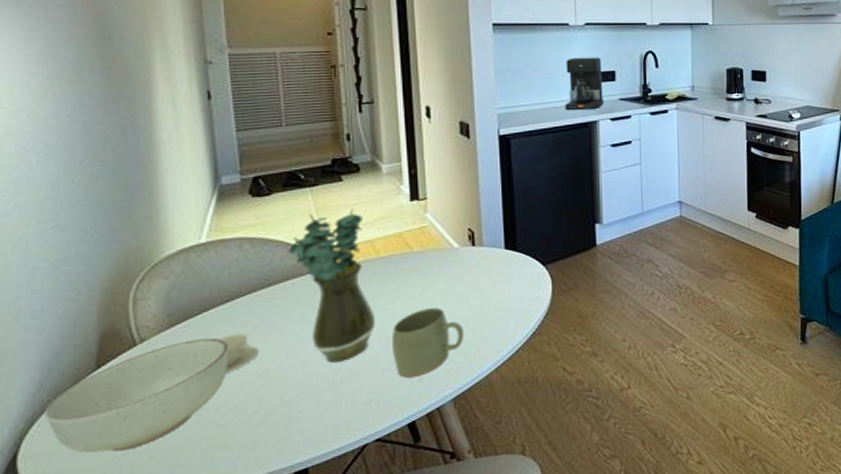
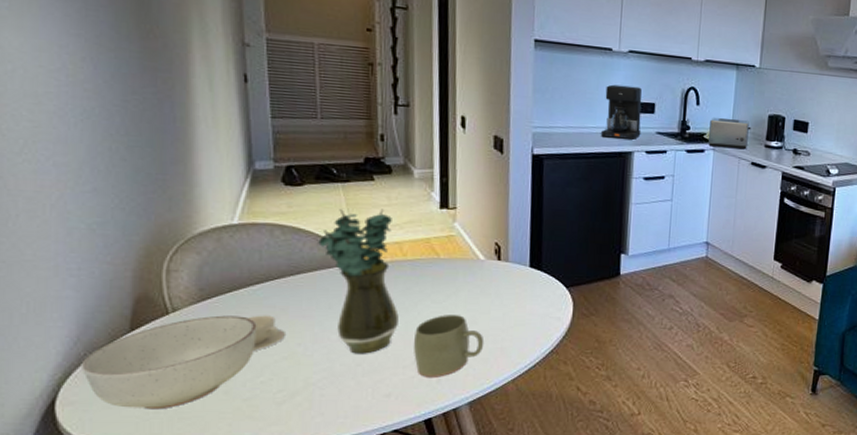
toaster: none [670,76,711,107] -> present [708,117,751,150]

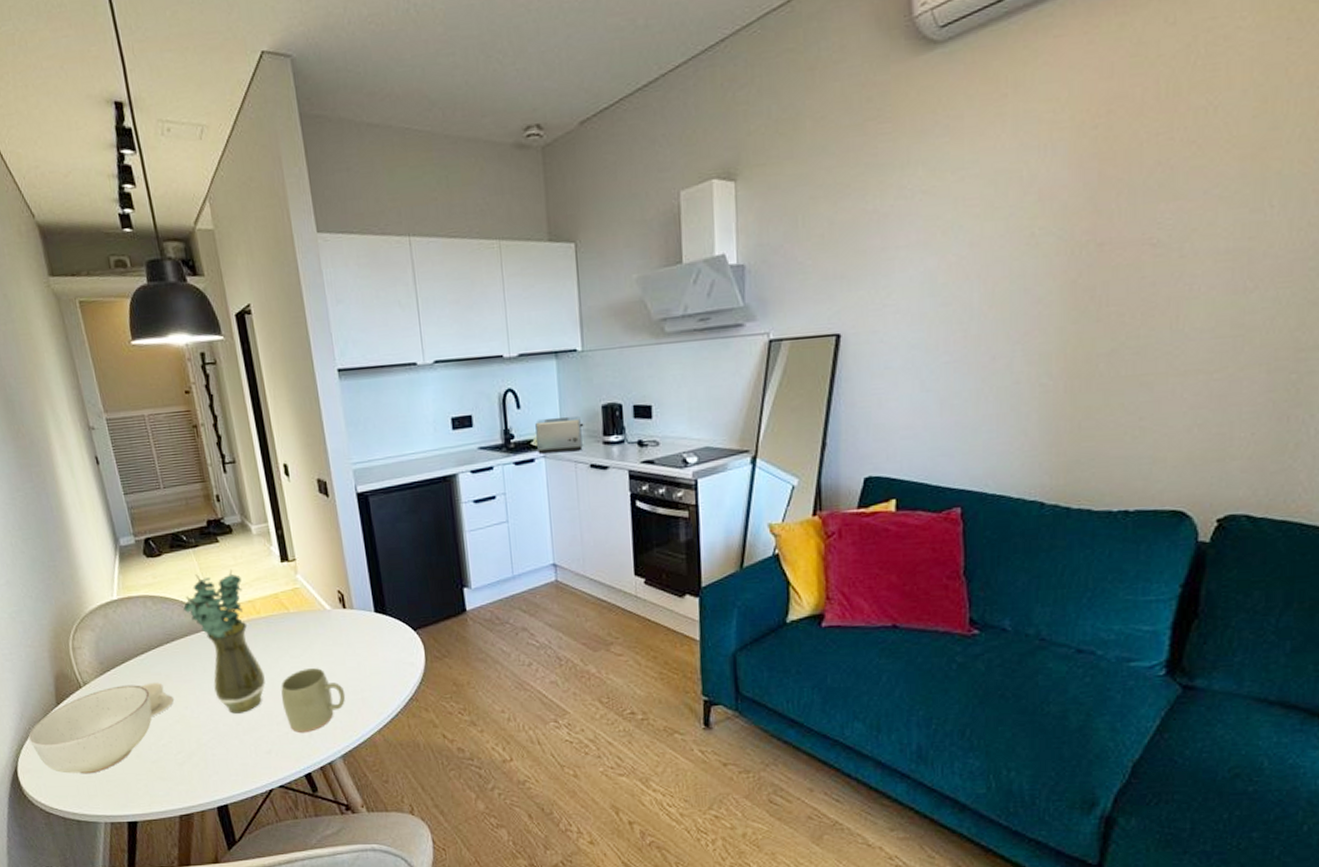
coffee maker: present [601,84,642,140] -> none [417,400,463,463]

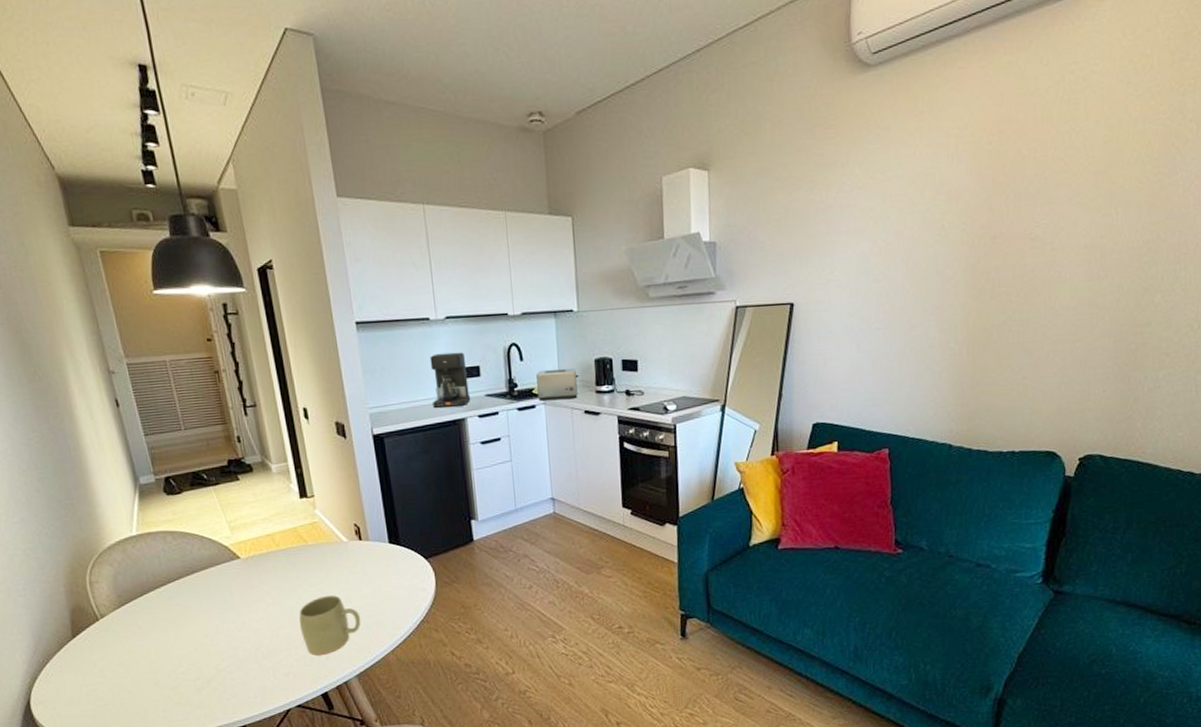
bowl: present [28,685,152,774] -> none [42,616,171,703]
teacup: present [141,682,174,716] -> none [160,613,193,645]
vase: present [183,569,265,714] -> none [203,505,284,640]
coffee maker: none [417,400,463,463] -> present [430,352,471,408]

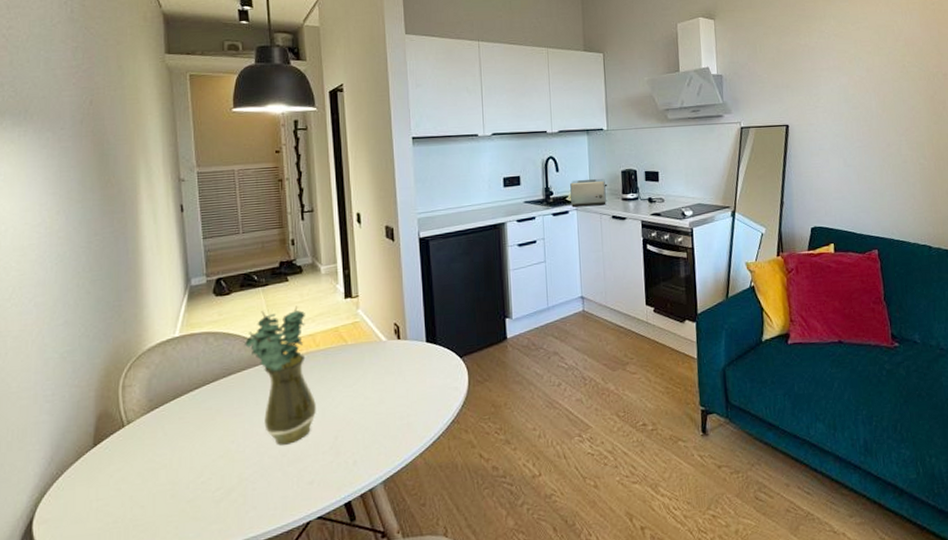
vase: none [203,505,284,640] -> present [245,305,316,445]
mug: present [299,595,361,655] -> none [330,396,392,461]
coffee maker: present [430,352,471,408] -> none [476,164,511,213]

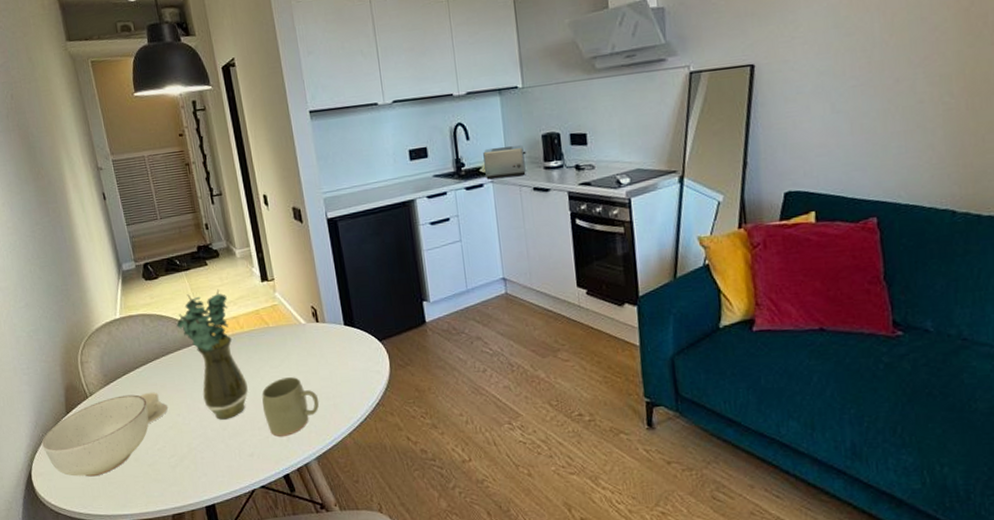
bowl: none [54,421,197,521] -> present [41,394,149,477]
teacup: none [188,417,220,453] -> present [139,392,168,423]
mug: none [330,396,392,461] -> present [262,377,320,437]

